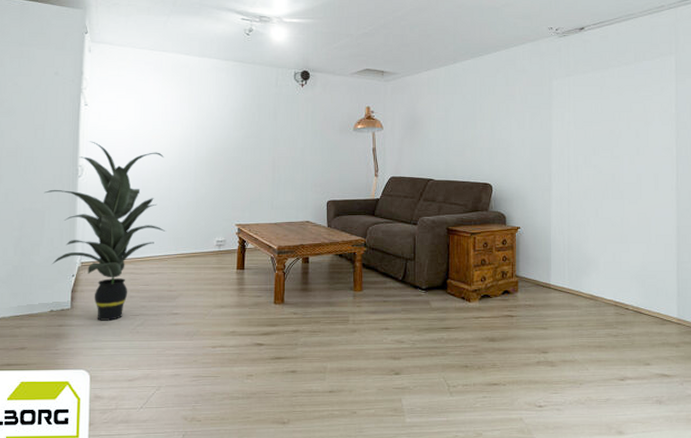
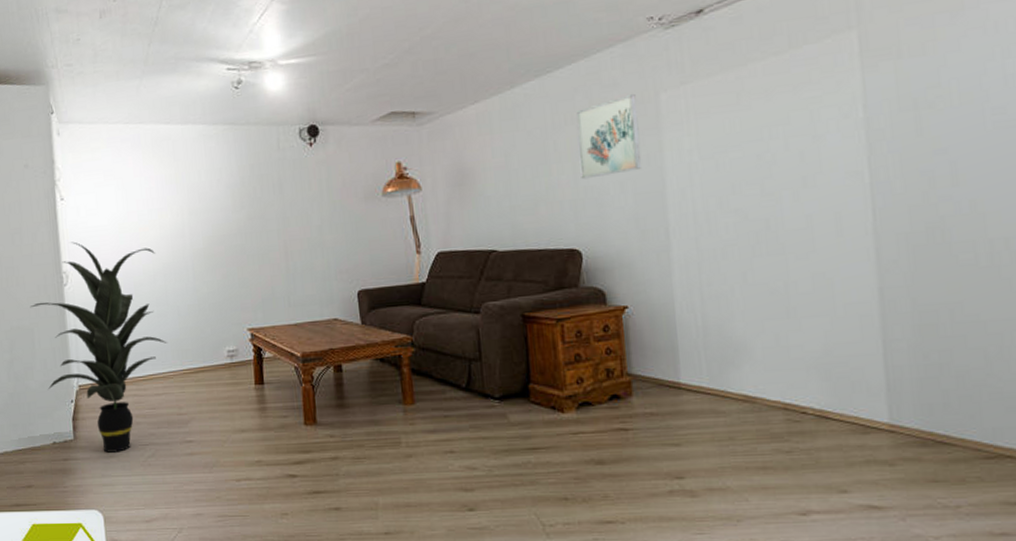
wall art: none [496,79,537,134] -> present [576,94,641,180]

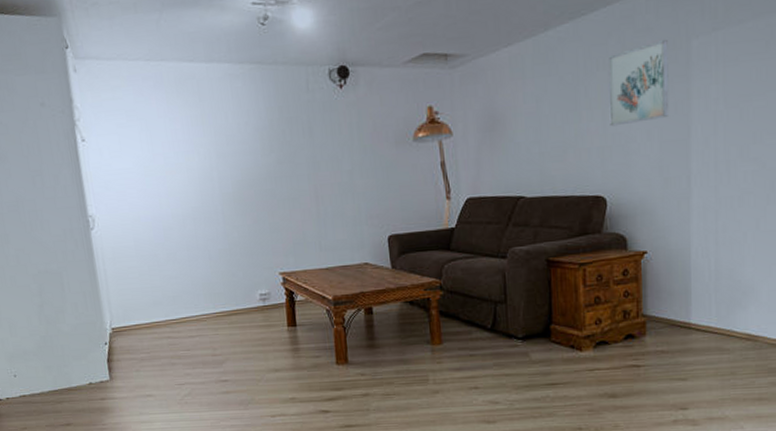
indoor plant: present [30,241,167,453] -> none [56,184,199,392]

